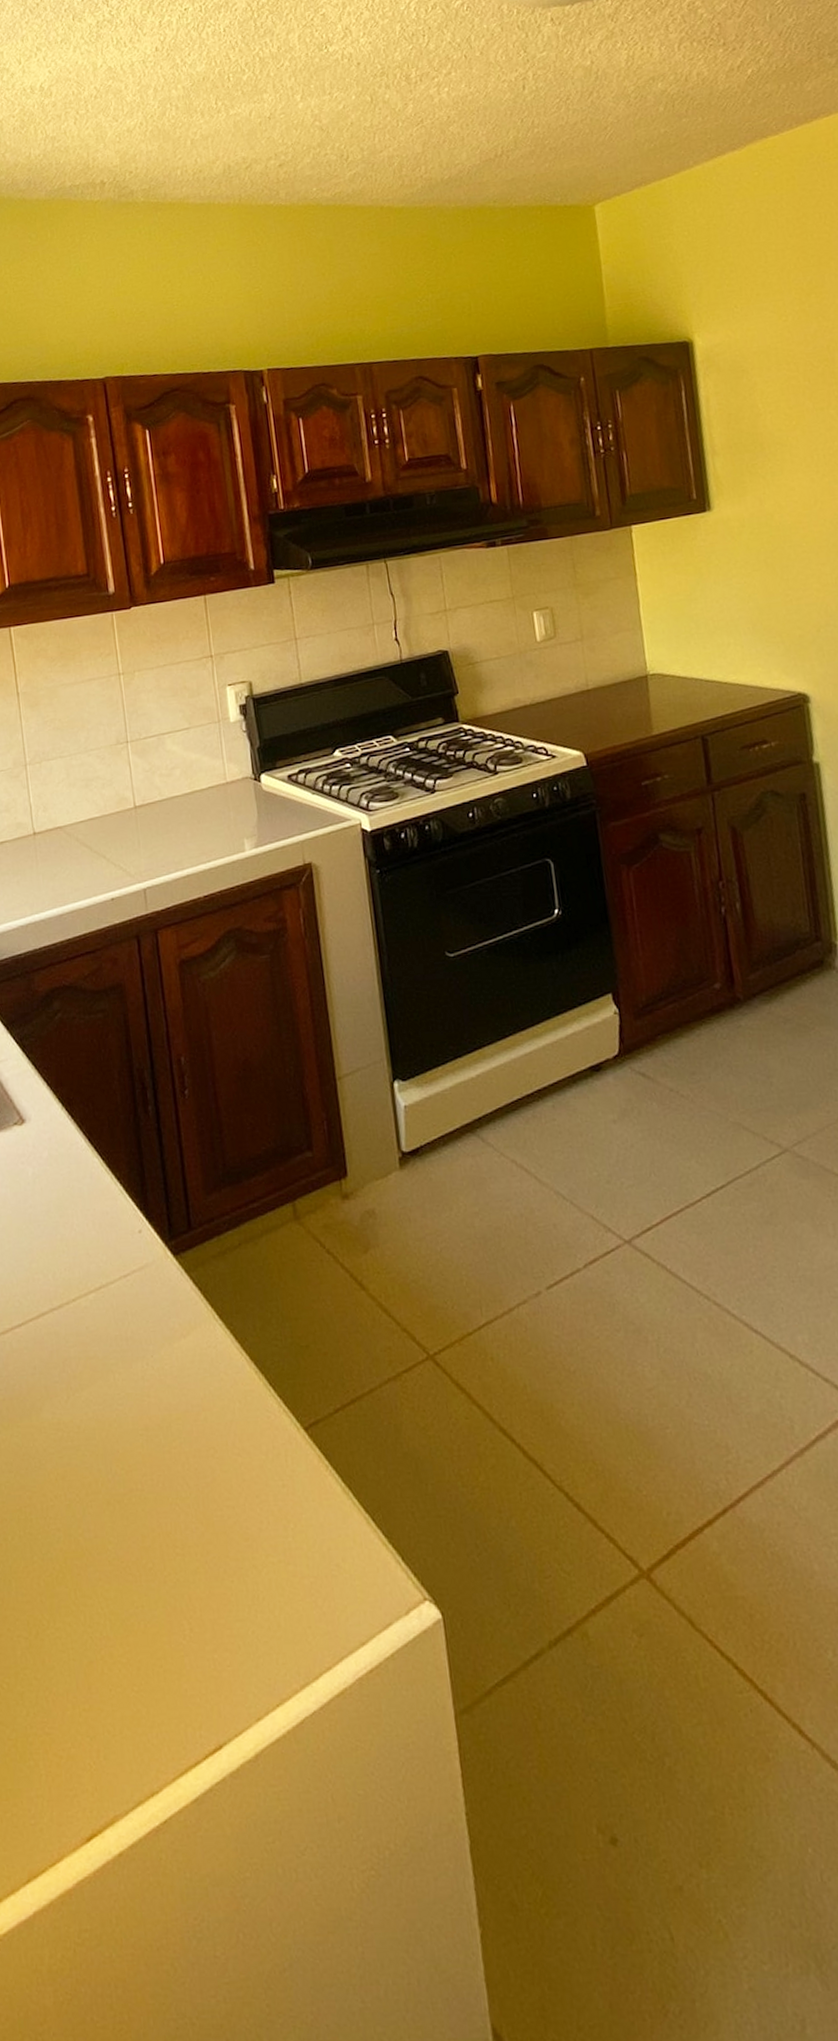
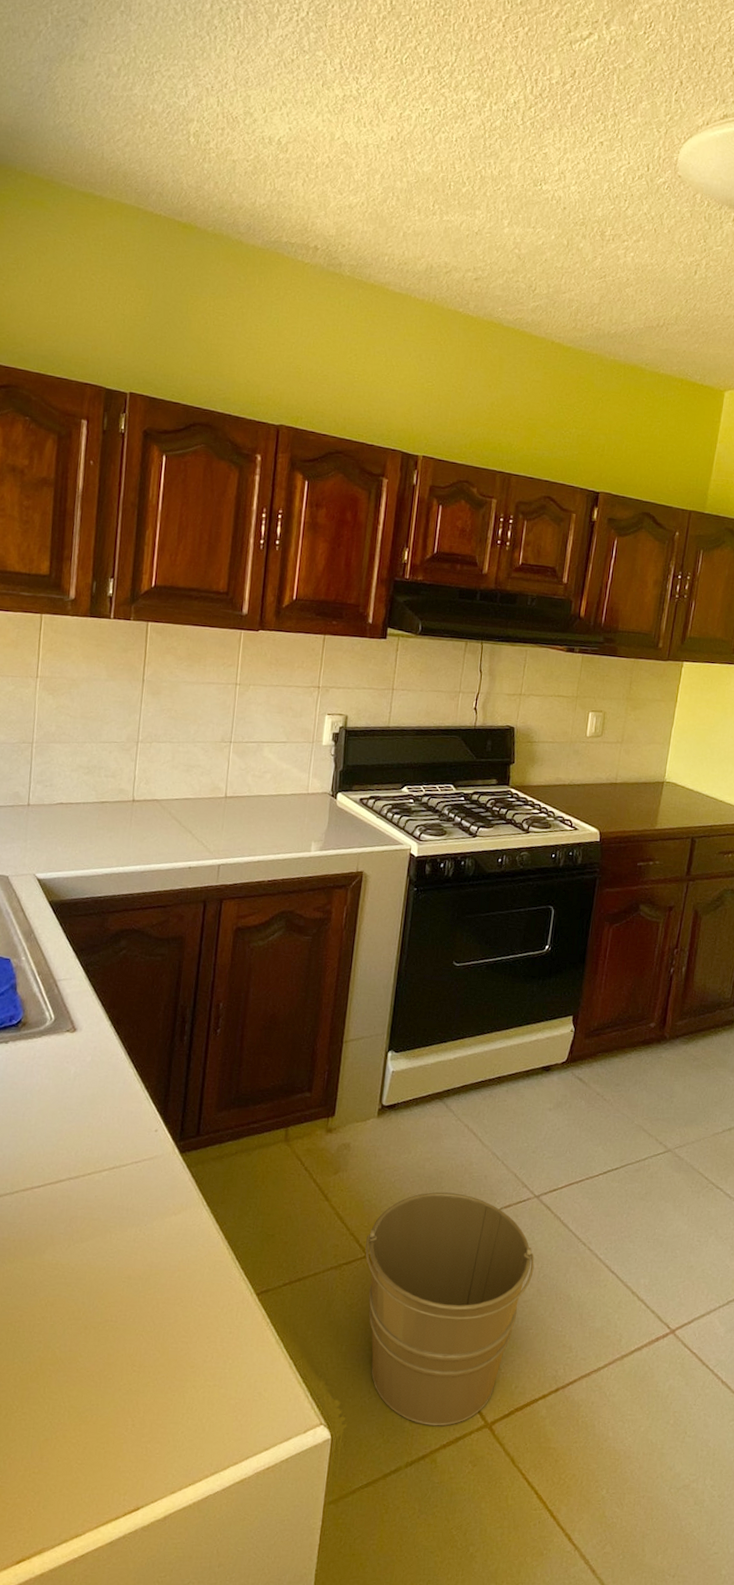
bucket: none [423,1253,650,1585] -> present [365,1192,535,1426]

